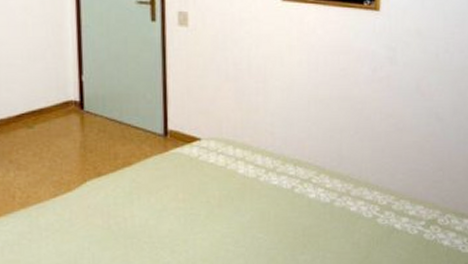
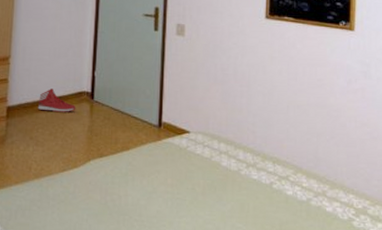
sneaker: none [14,100,63,129] -> present [37,89,76,113]

